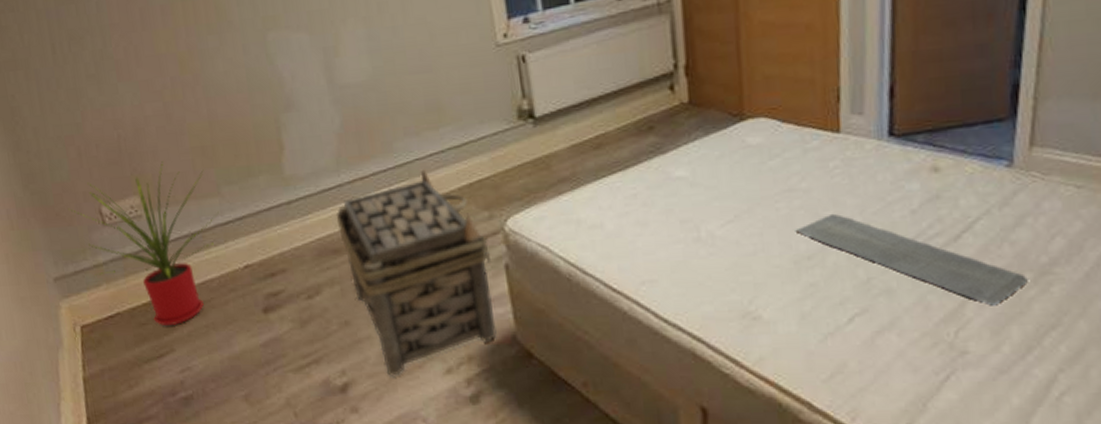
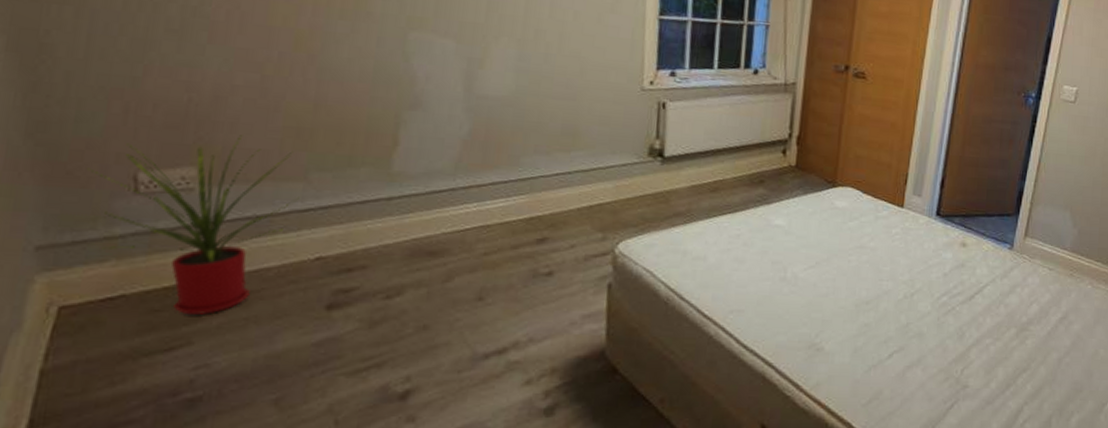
basket: present [336,169,497,376] -> none [440,186,597,385]
bath mat: present [796,213,1028,304] -> none [861,269,1013,350]

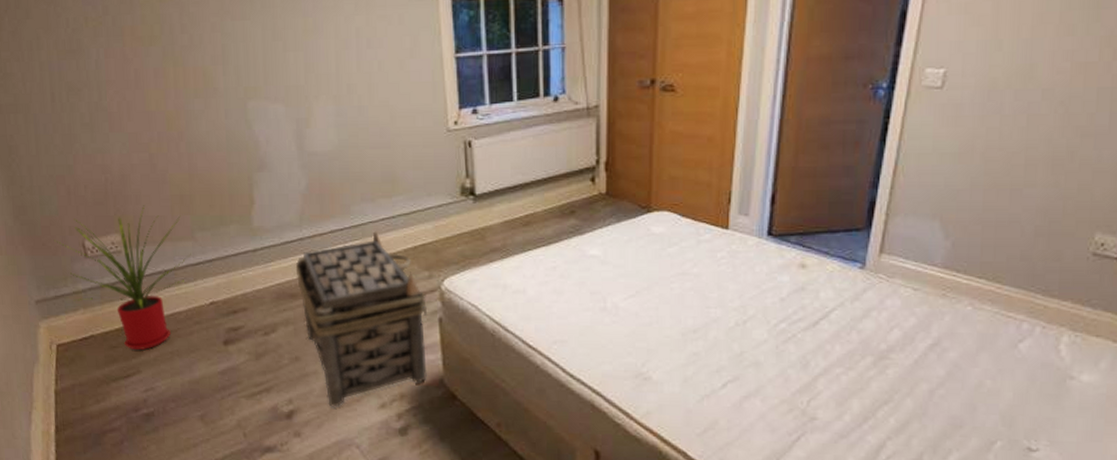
basket: none [440,186,597,385] -> present [295,231,428,407]

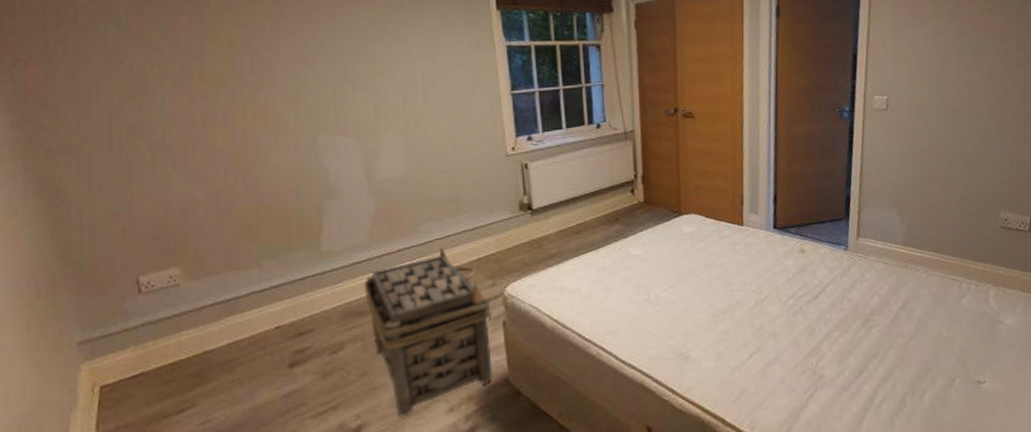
house plant: present [54,205,191,350] -> none [104,237,256,383]

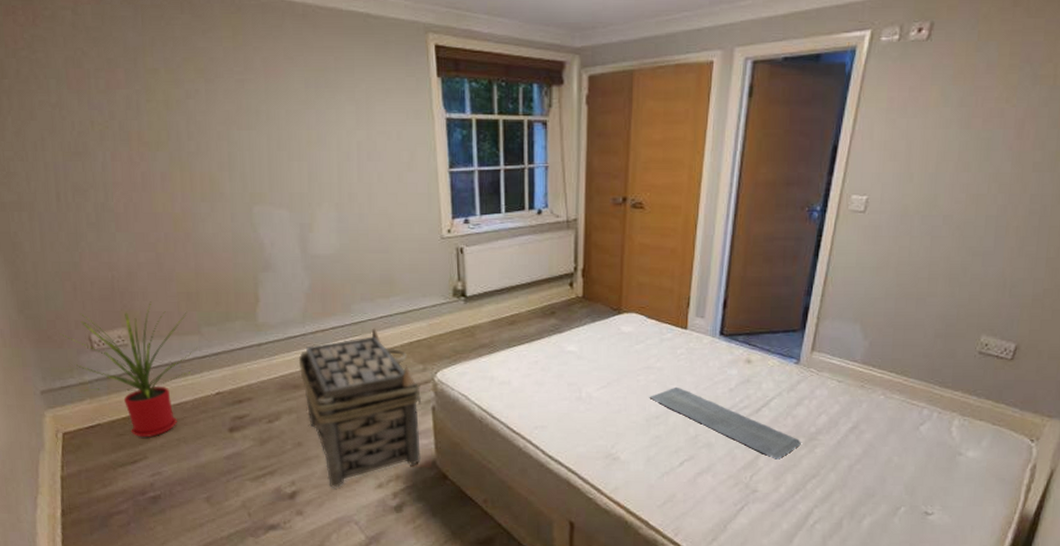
house plant: none [104,237,256,383] -> present [60,301,198,437]
bath mat: none [715,281,859,342] -> present [650,386,801,458]

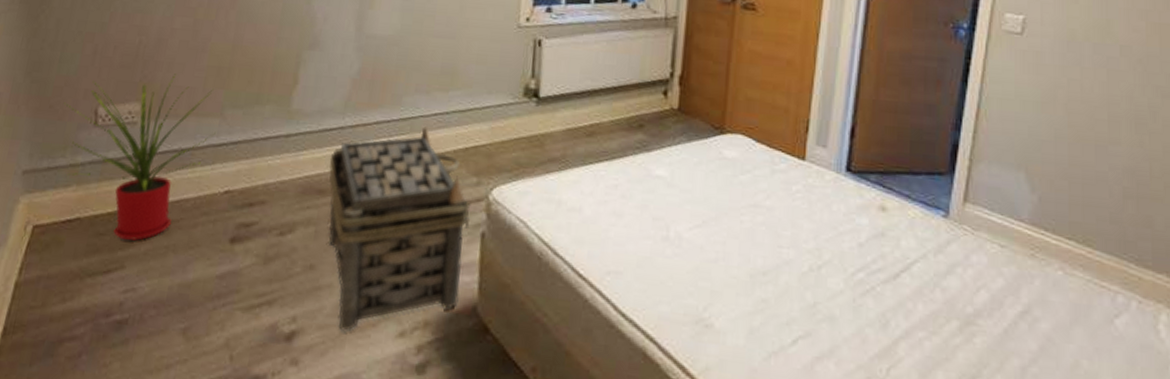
bath mat: present [650,386,801,458] -> none [756,234,954,347]

